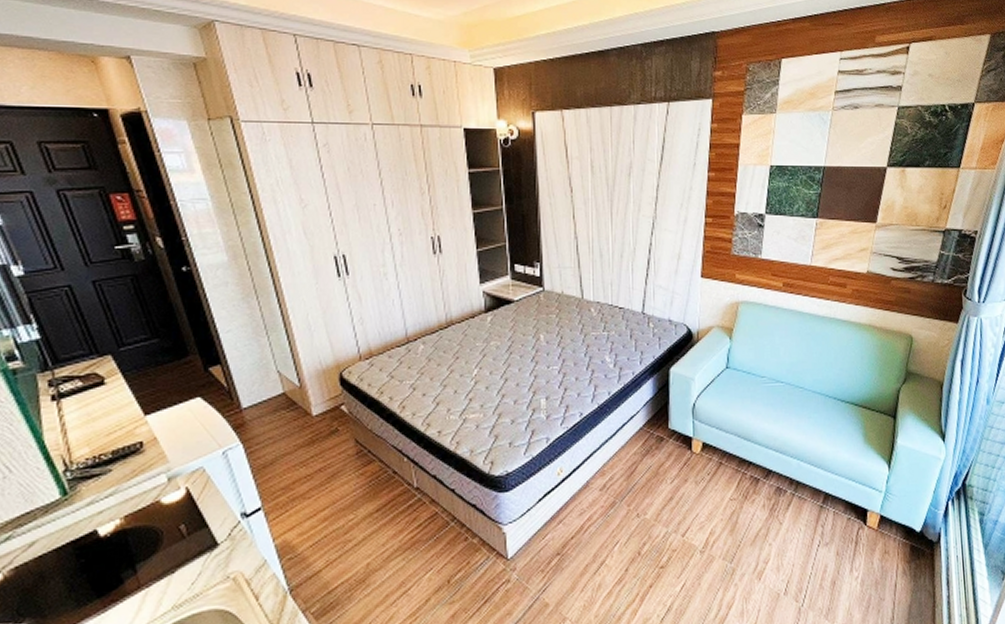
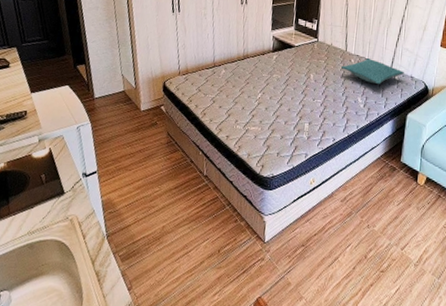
pillow: none [579,304,660,336] -> present [341,58,404,85]

